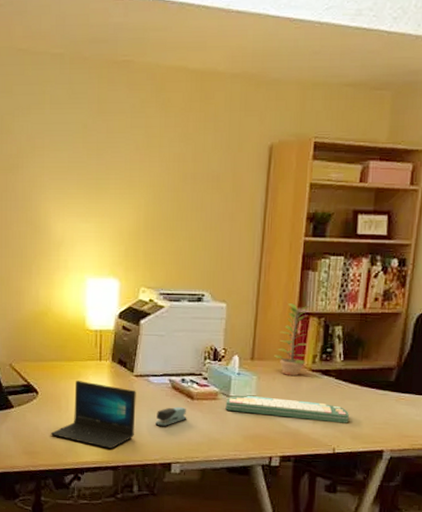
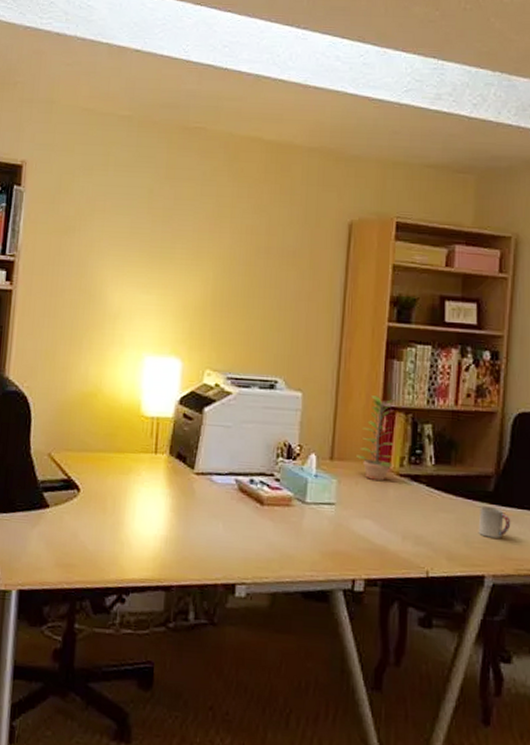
laptop: present [50,381,136,449] -> none [91,477,197,563]
stapler: present [155,406,187,427] -> none [218,513,256,538]
computer keyboard: present [225,395,349,424] -> none [301,502,443,541]
cup: none [379,393,409,420] -> present [478,505,511,538]

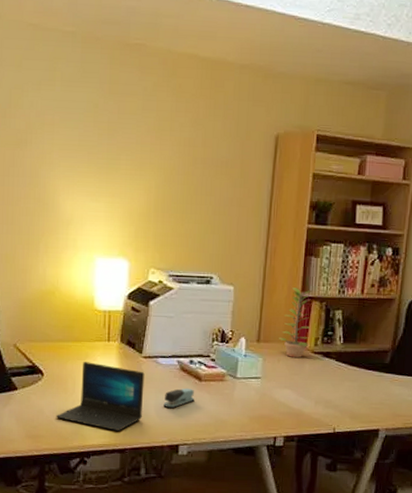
laptop: none [91,477,197,563] -> present [55,362,145,431]
stapler: none [218,513,256,538] -> present [163,388,195,409]
cup: present [478,505,511,538] -> none [375,374,402,400]

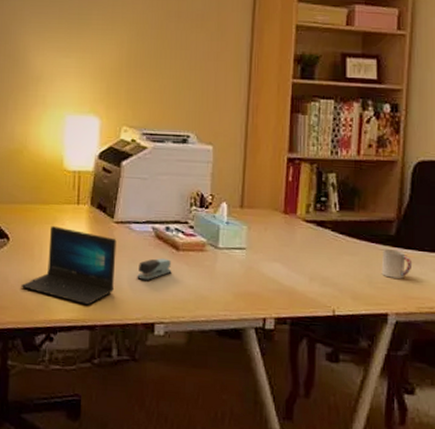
plant: present [278,287,312,359] -> none [264,147,300,227]
cup: none [375,374,402,400] -> present [381,248,413,279]

